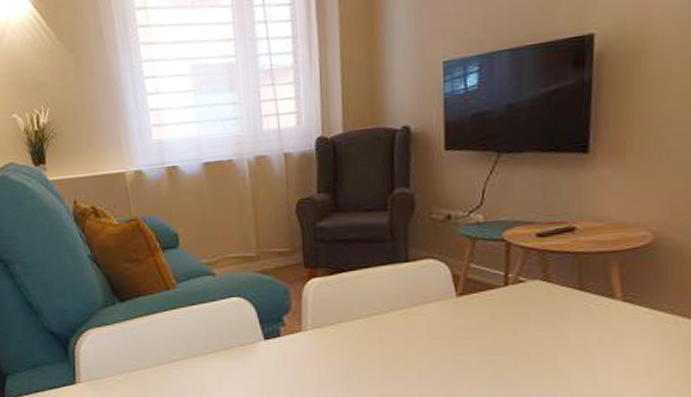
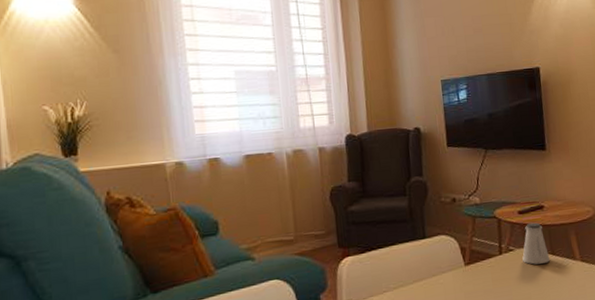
saltshaker: none [536,248,577,301] -> present [522,222,551,265]

